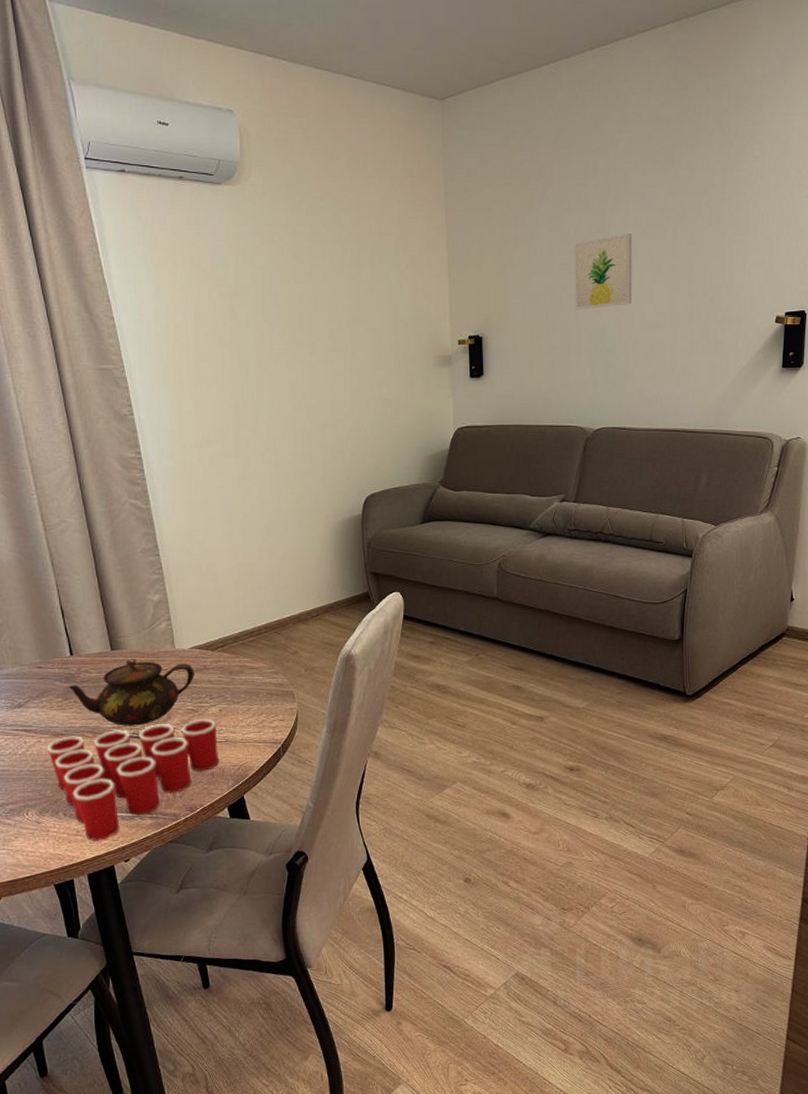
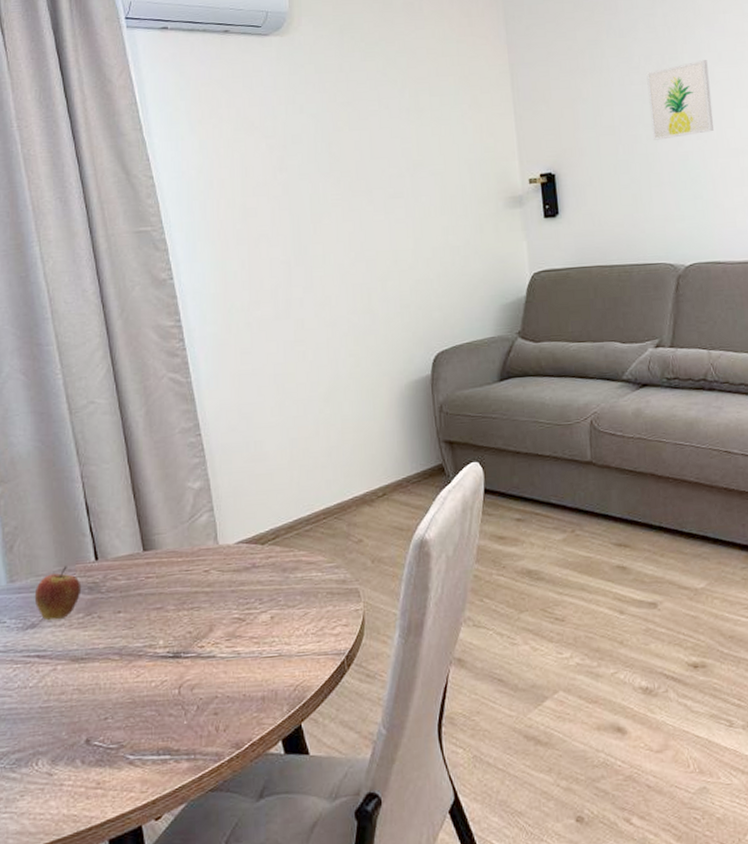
fruit: none [20,658,60,703] -> present [34,565,82,621]
cup: present [46,718,219,842] -> none [63,628,271,795]
teapot: present [68,659,194,726] -> none [92,560,241,644]

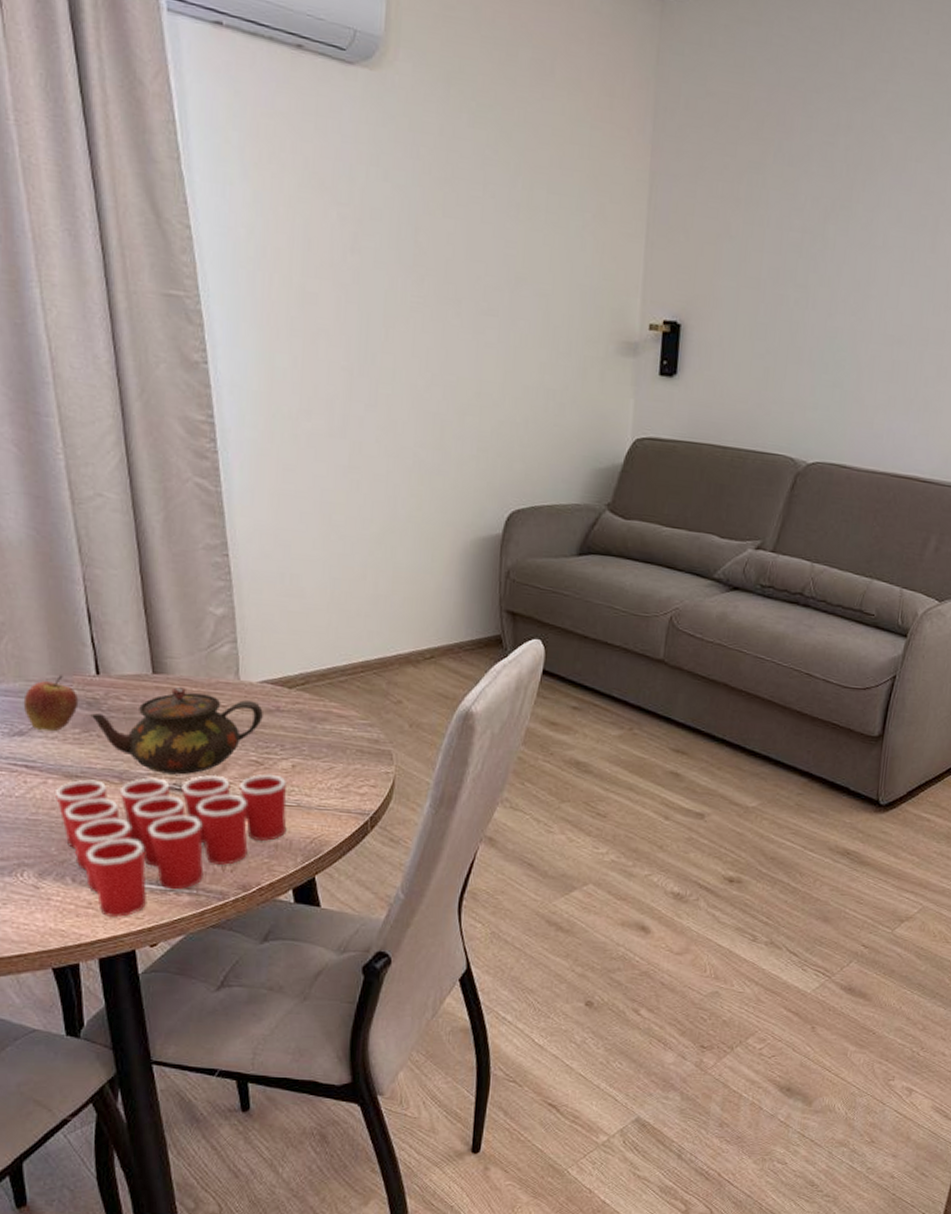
cup: none [63,628,271,795] -> present [54,773,287,918]
teapot: none [92,560,241,644] -> present [90,687,263,775]
wall art: present [646,60,714,140] -> none [801,216,884,310]

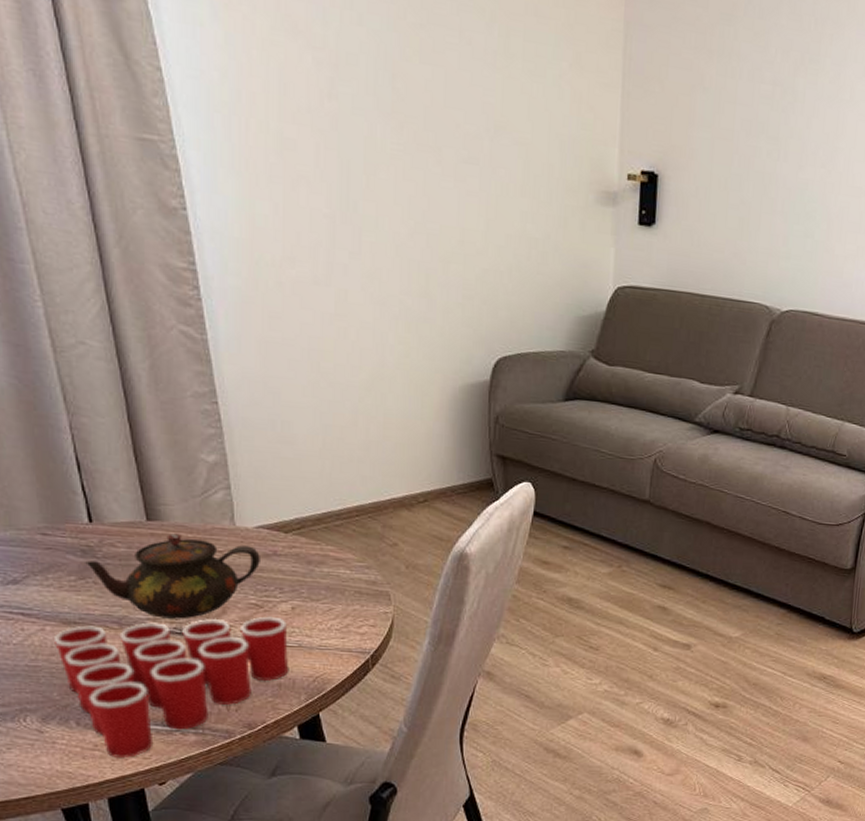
fruit: present [23,675,79,732] -> none [15,523,73,580]

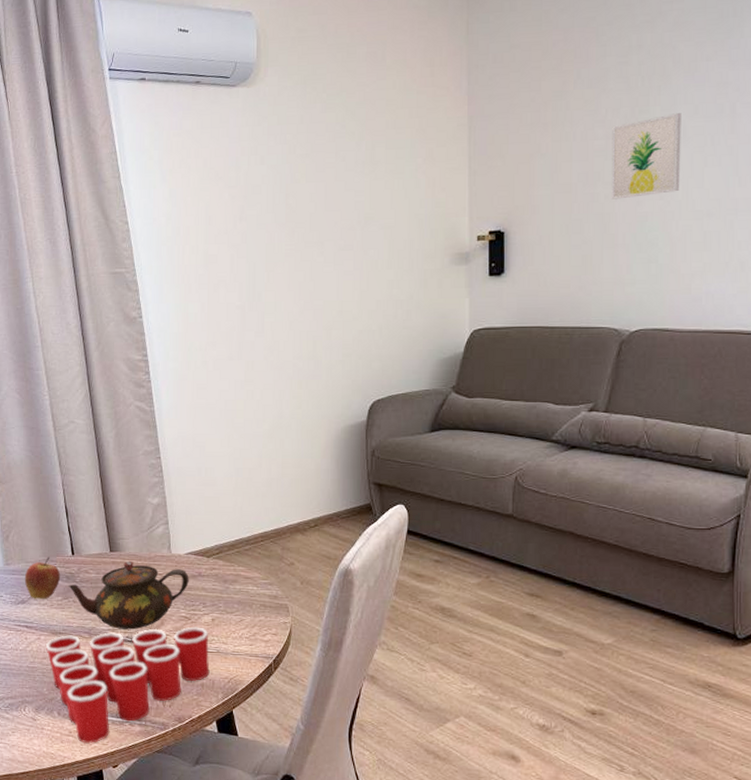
fruit: none [15,523,73,580] -> present [24,557,61,600]
wall art: none [773,70,851,162] -> present [611,113,681,200]

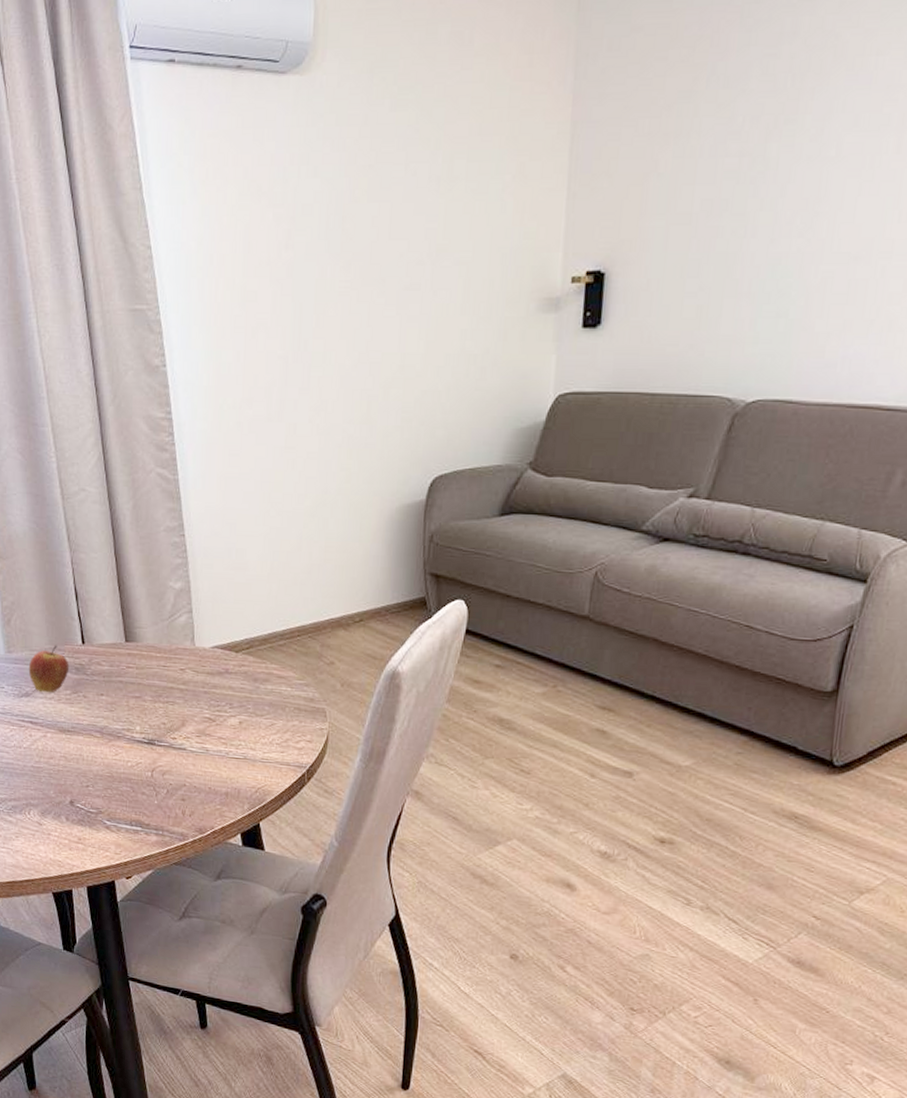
cup: present [45,626,210,744] -> none [52,729,235,852]
teapot: present [68,561,189,630] -> none [78,653,214,730]
wall art: present [611,113,681,200] -> none [739,124,837,235]

